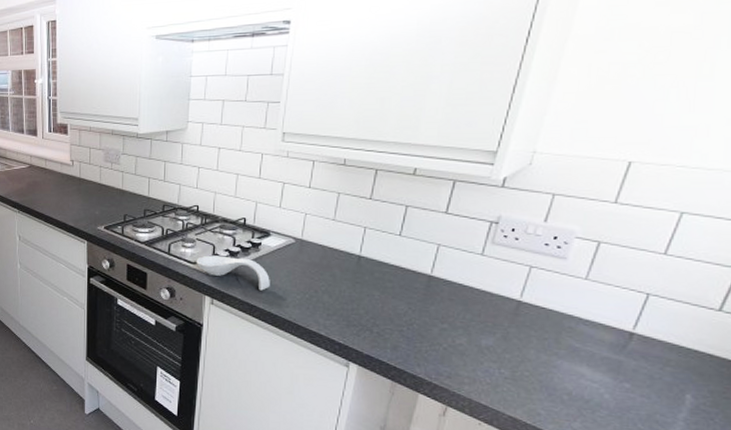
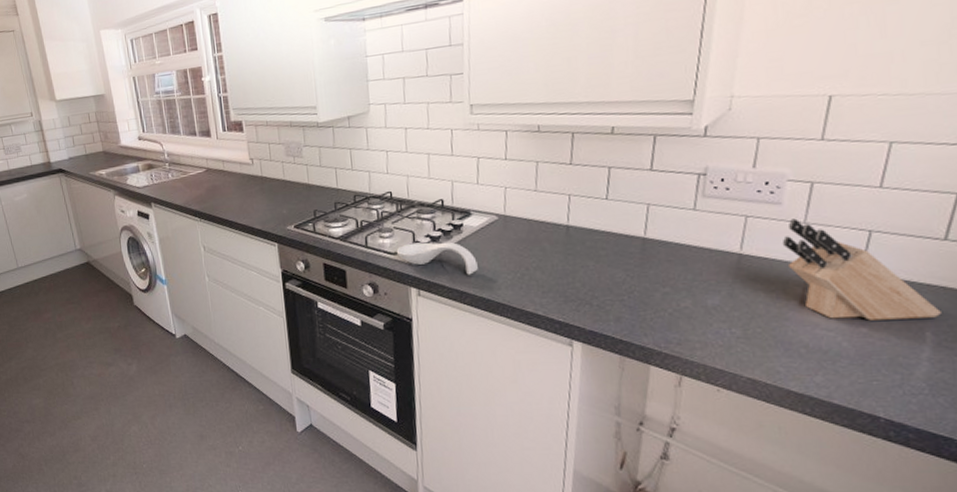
knife block: none [561,274,704,382] -> present [782,218,941,321]

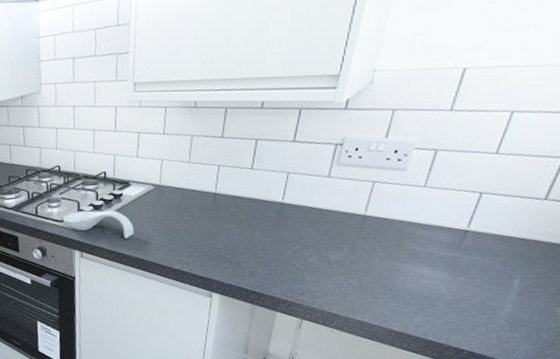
knife block: present [782,218,941,321] -> none [402,183,531,271]

